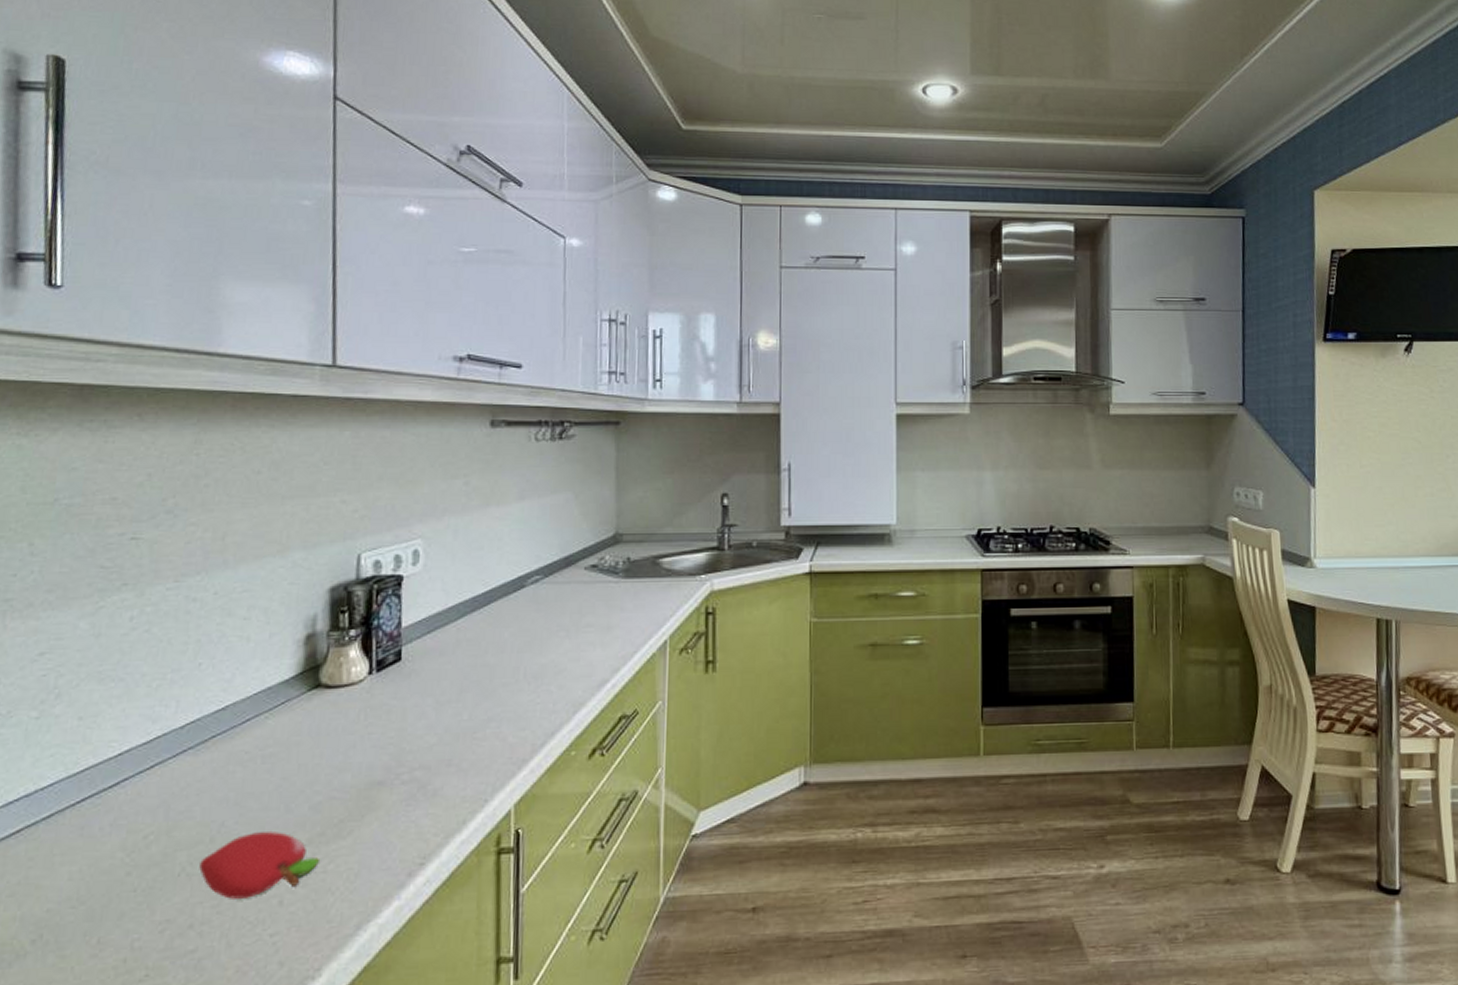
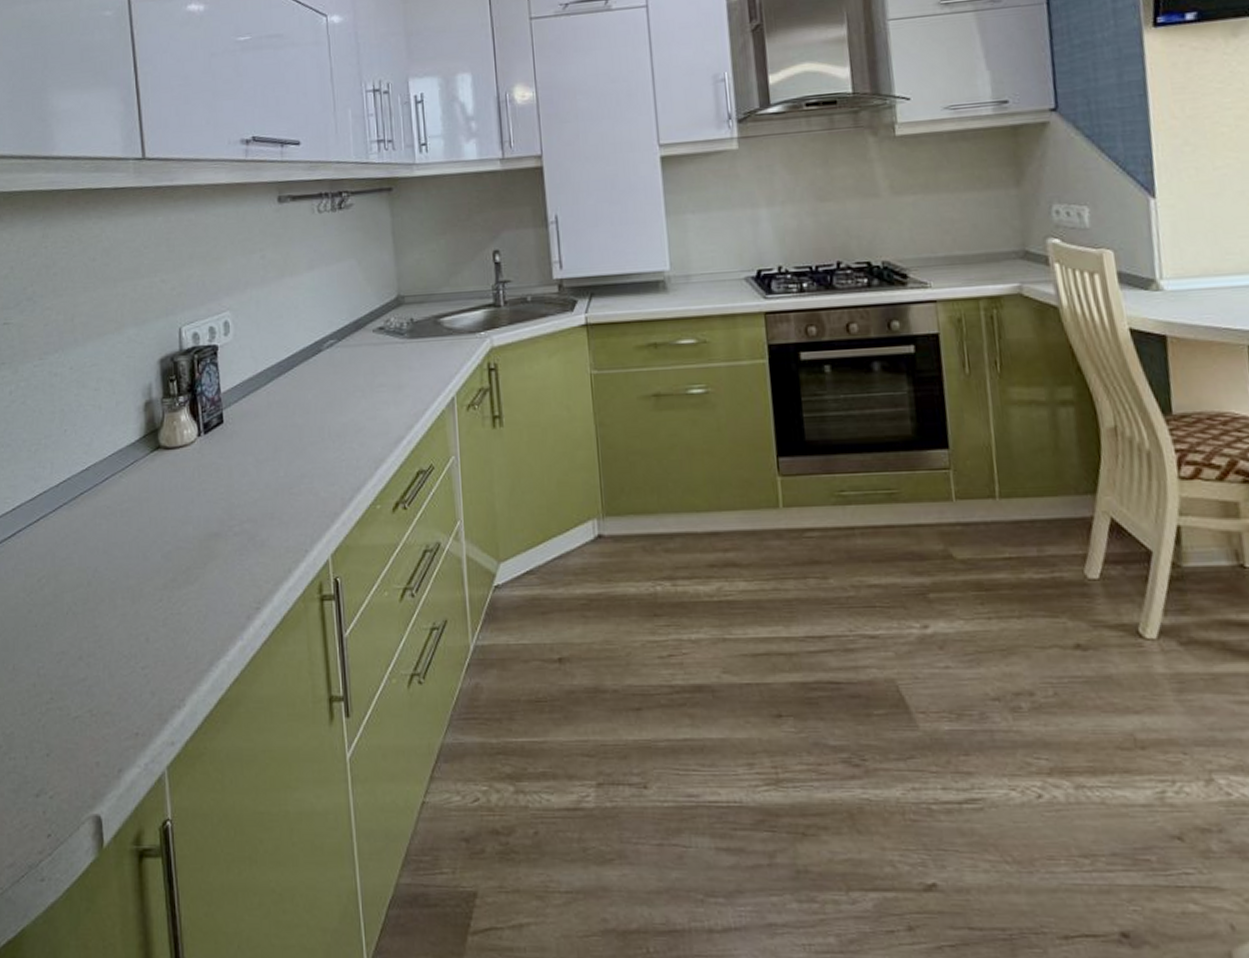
fruit: present [199,832,319,899] -> none [82,577,174,635]

